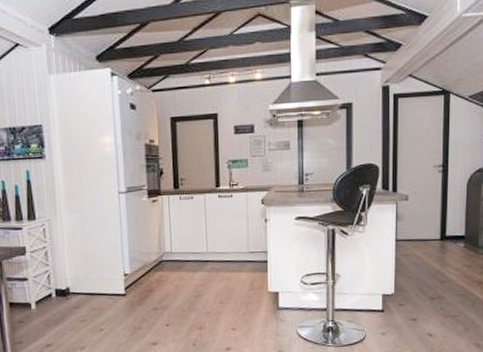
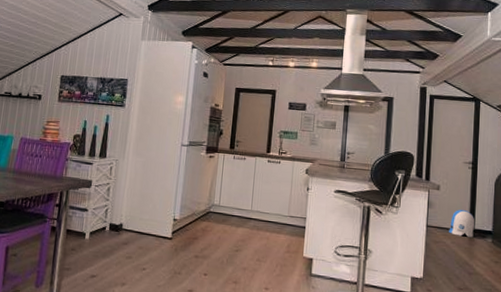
sun visor: none [419,217,446,246] -> present [449,209,474,237]

